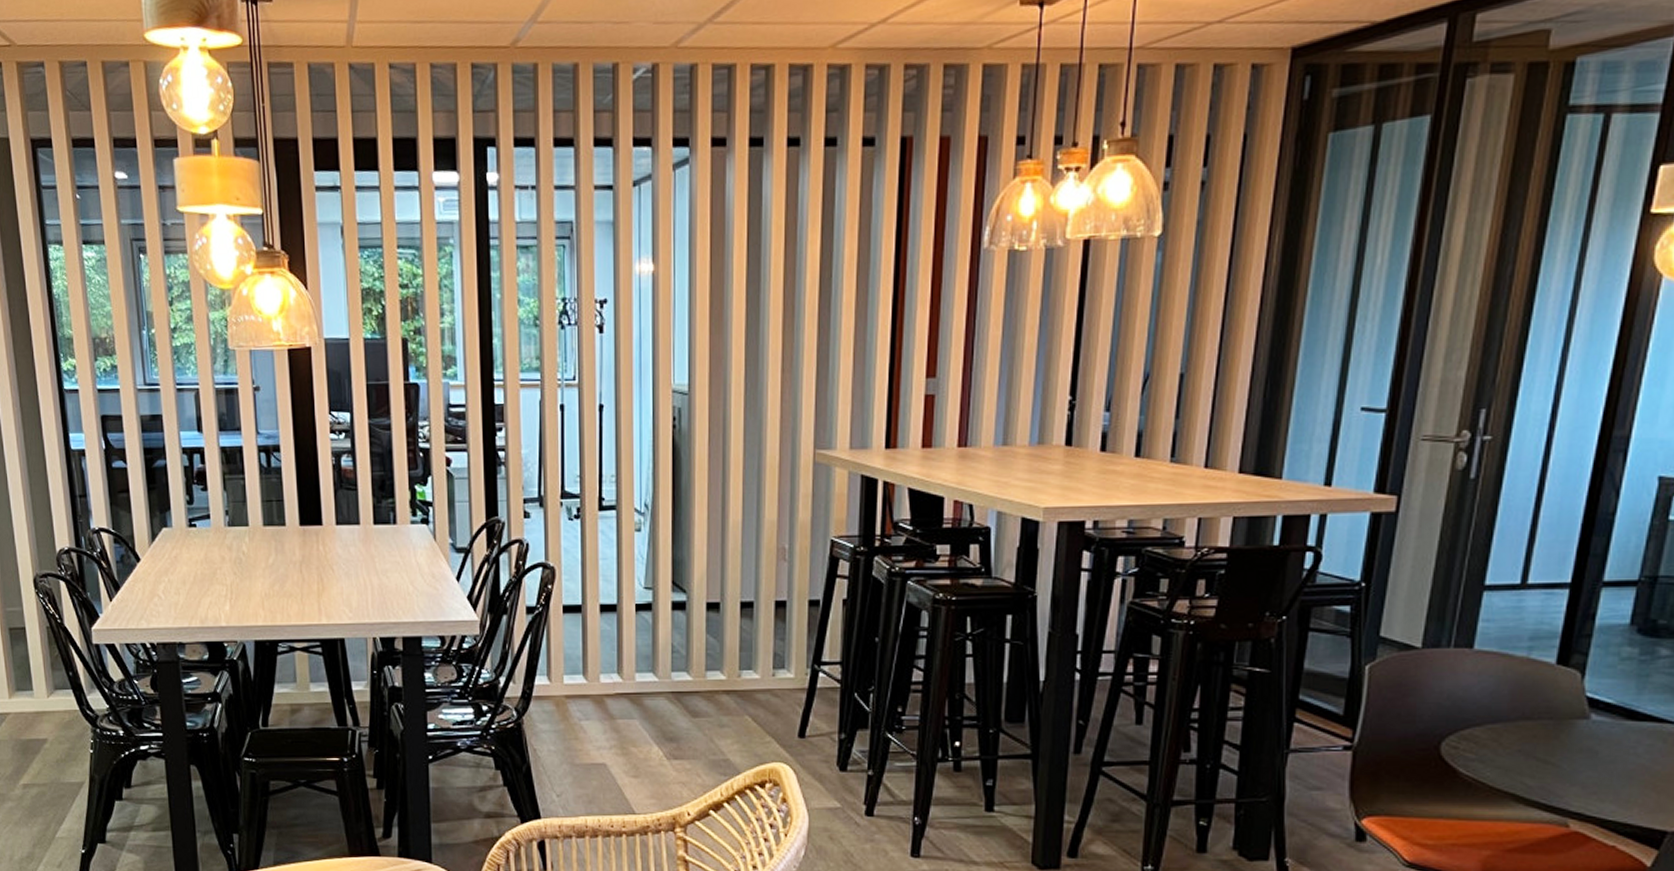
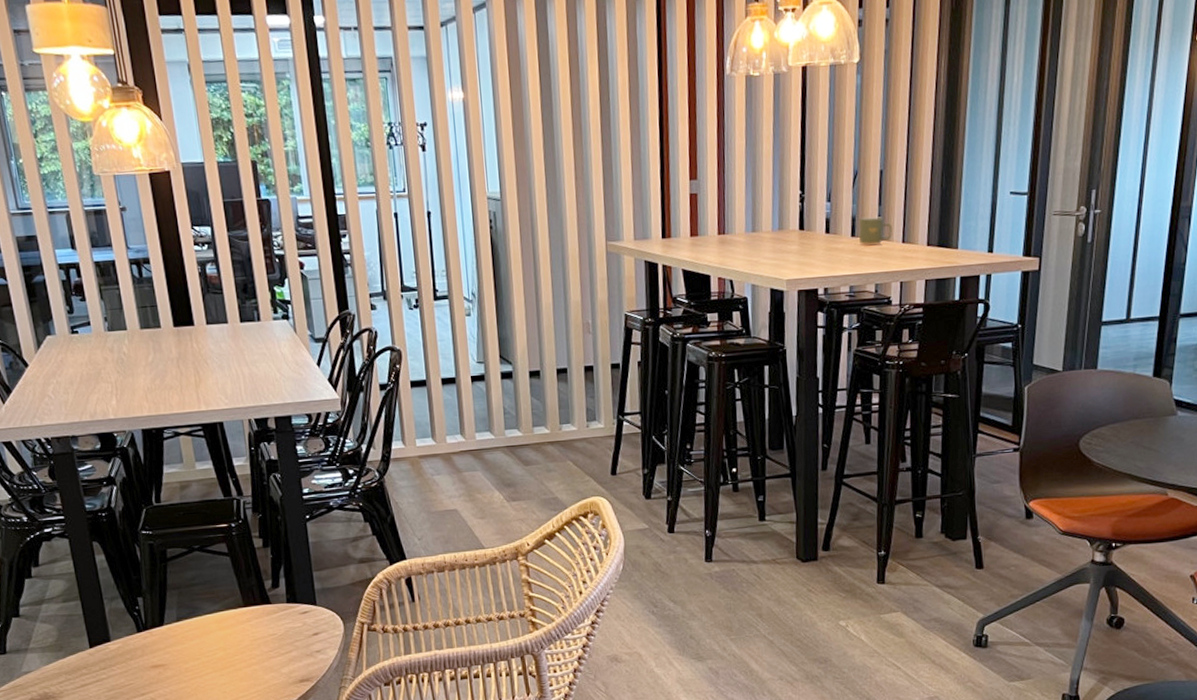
mug: none [1146,432,1192,470] -> present [858,216,892,246]

